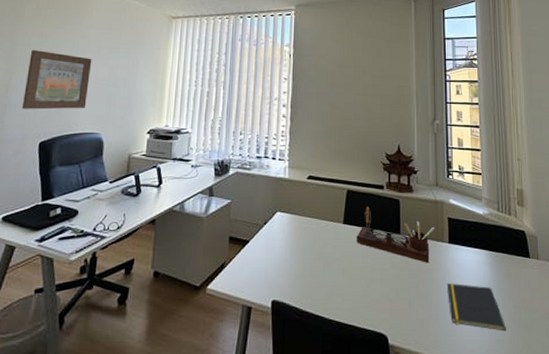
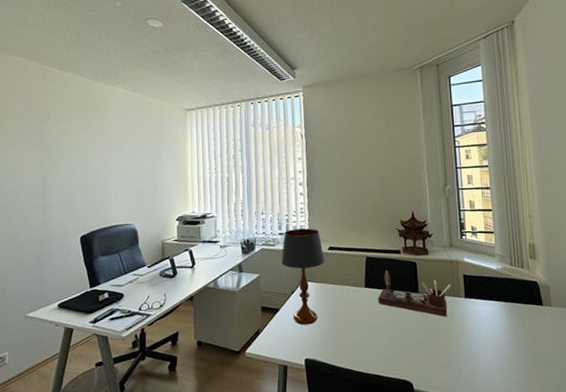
wall art: present [21,50,92,110] -> none [59,152,118,208]
table lamp: none [256,153,303,261] -> present [281,228,325,325]
notepad: present [446,283,507,332] -> none [464,333,523,372]

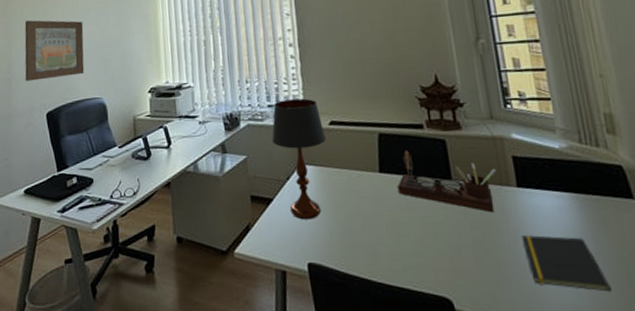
wall art: none [59,152,118,208] -> present [24,20,85,82]
notepad: none [464,333,523,372] -> present [521,235,613,292]

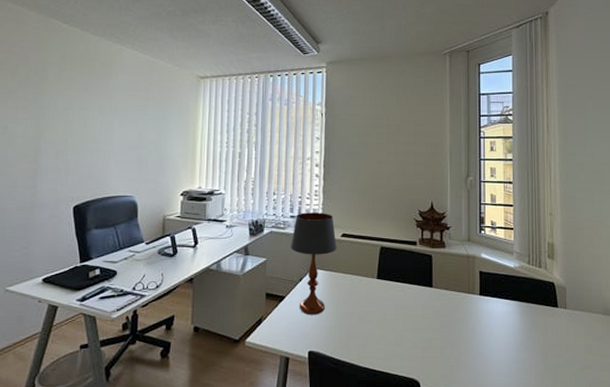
wall art: present [24,20,85,82] -> none [53,114,121,174]
desk organizer: present [398,151,496,213] -> none [390,263,466,314]
notepad: present [521,235,613,292] -> none [477,332,534,375]

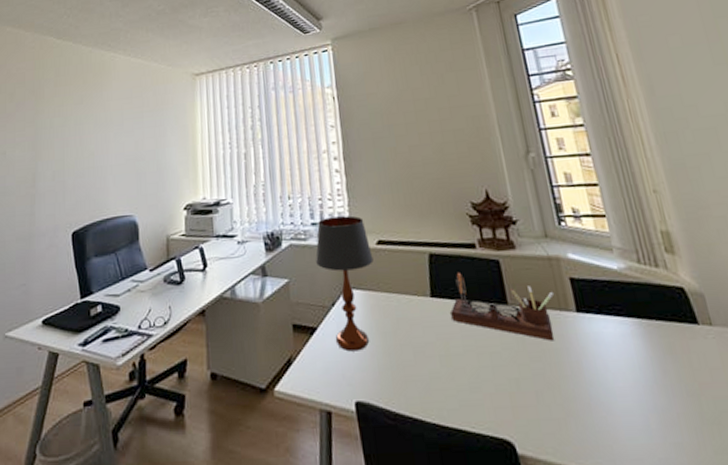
desk organizer: none [390,263,466,314] -> present [451,273,554,341]

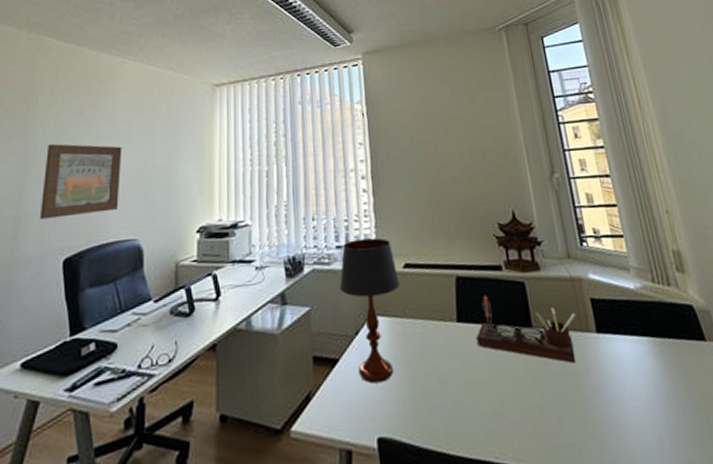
wall art: none [50,131,117,198] -> present [39,144,122,220]

